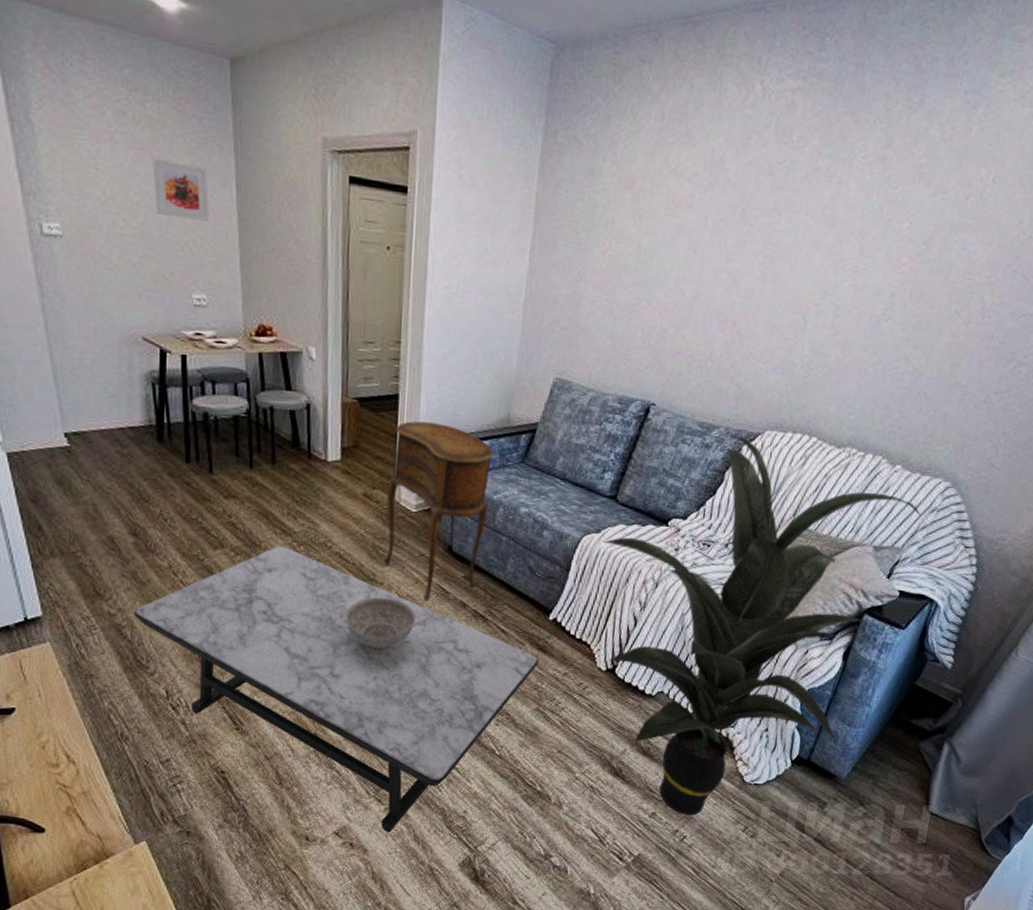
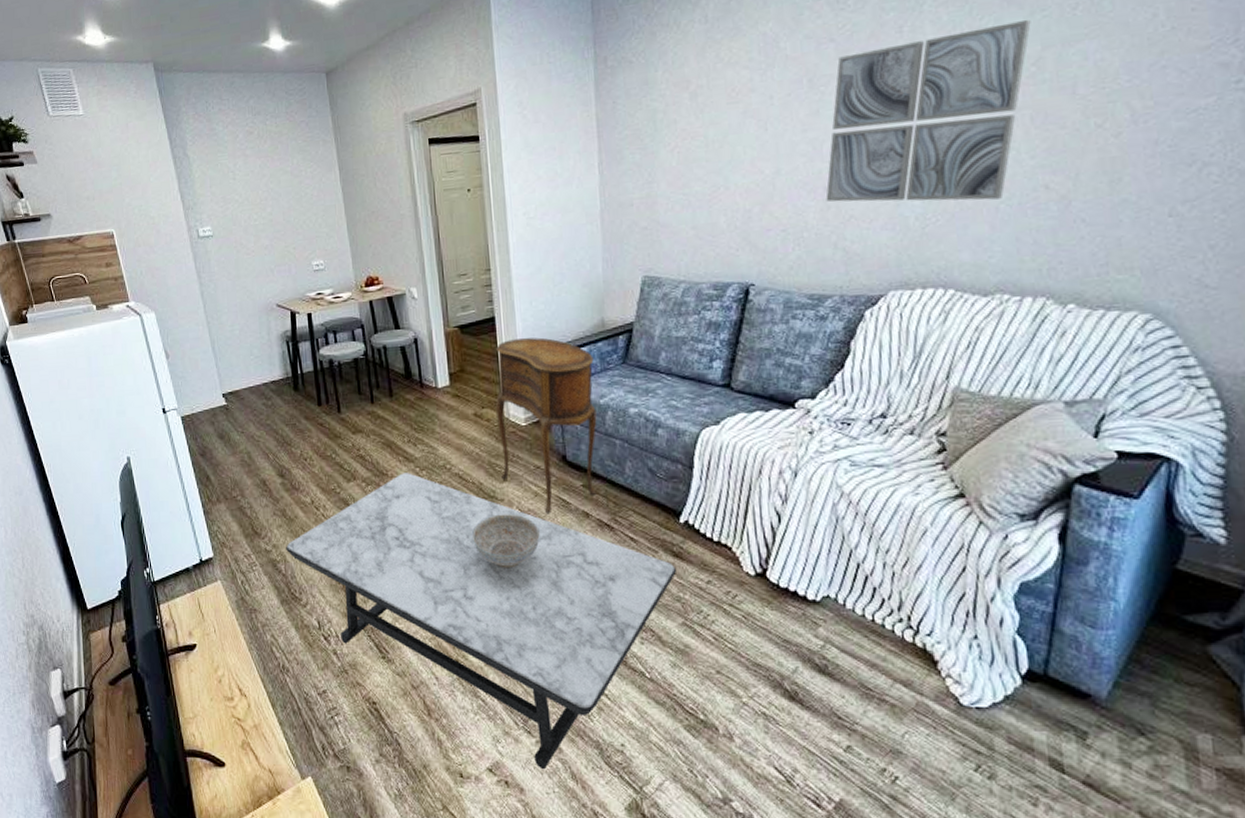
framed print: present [152,158,209,221] -> none [274,159,320,204]
indoor plant: present [602,435,921,816] -> none [724,301,1120,750]
wall art: none [733,192,932,362] -> present [825,20,1031,202]

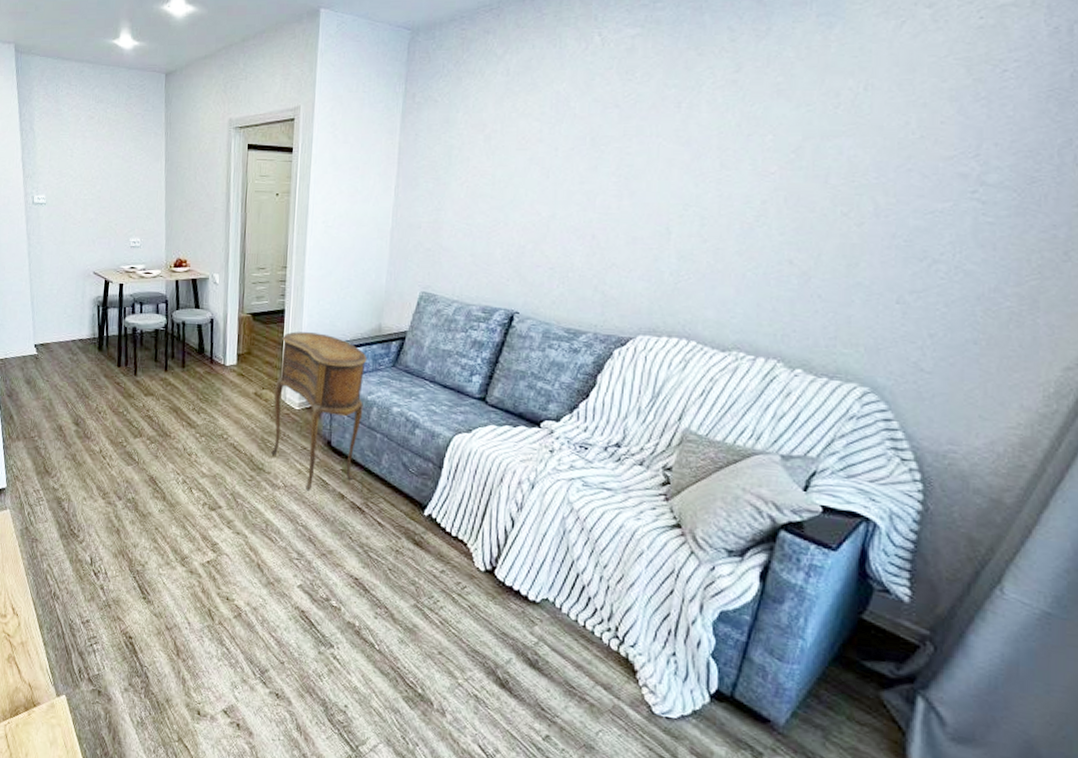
coffee table: present [286,473,676,770] -> none [71,436,415,719]
decorative bowl: present [471,514,541,569] -> none [237,485,299,535]
wall art: present [825,20,1031,202] -> none [593,112,796,267]

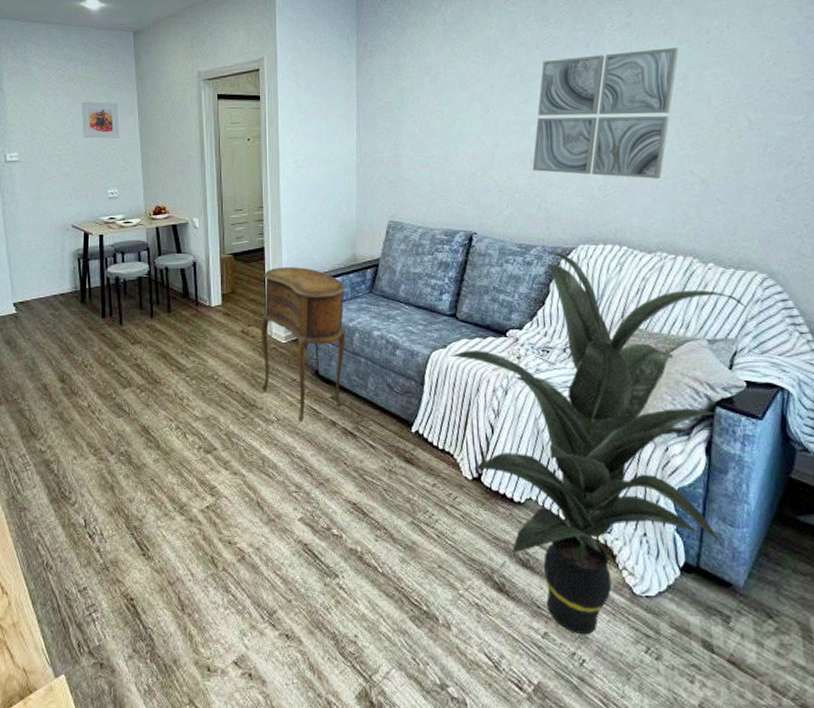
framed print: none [108,145,146,185] -> present [81,101,119,139]
indoor plant: none [474,340,836,746] -> present [450,251,746,635]
wall art: none [593,112,796,267] -> present [532,48,679,179]

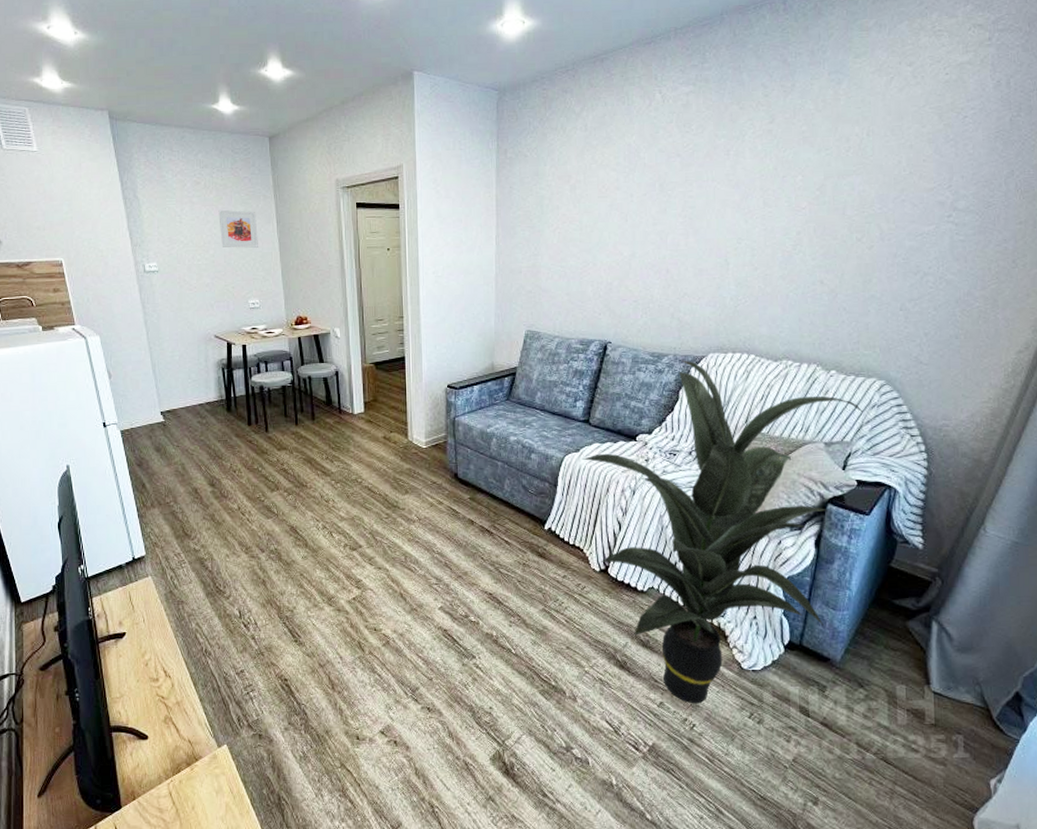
side table: present [261,267,346,422] -> none [402,376,484,521]
wall art: present [532,48,679,179] -> none [667,156,818,289]

